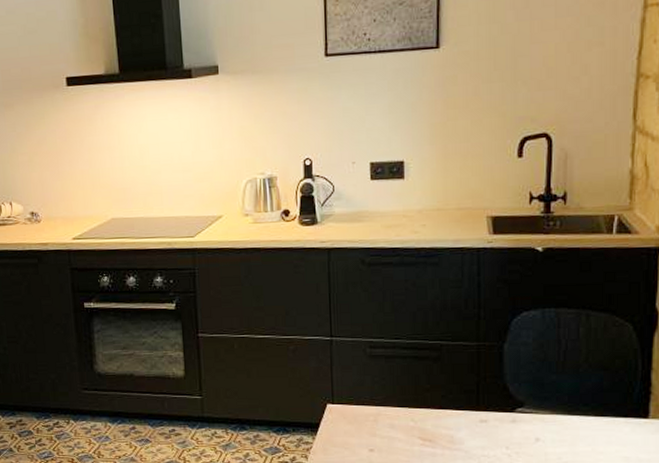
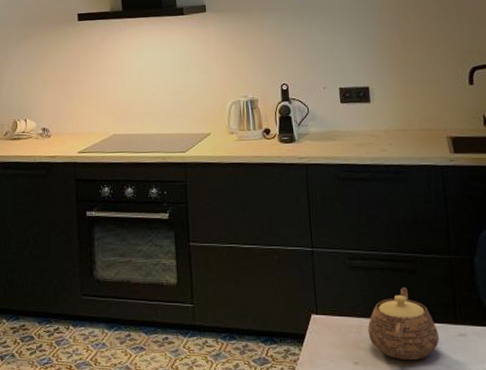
teapot: none [385,375,460,447] -> present [367,287,440,361]

